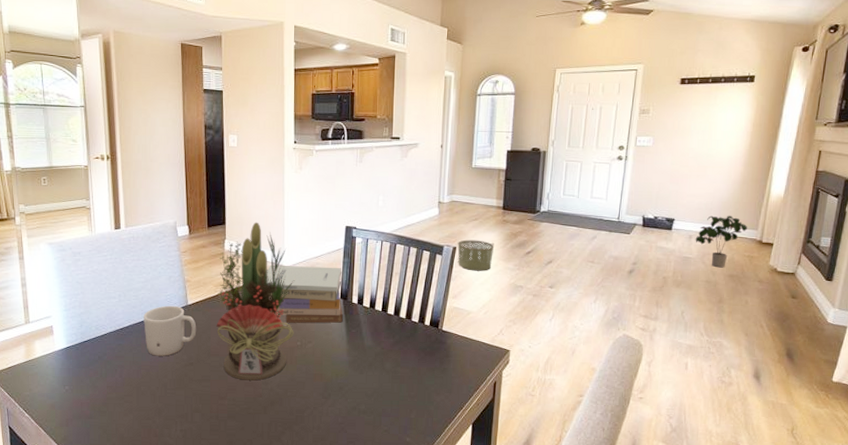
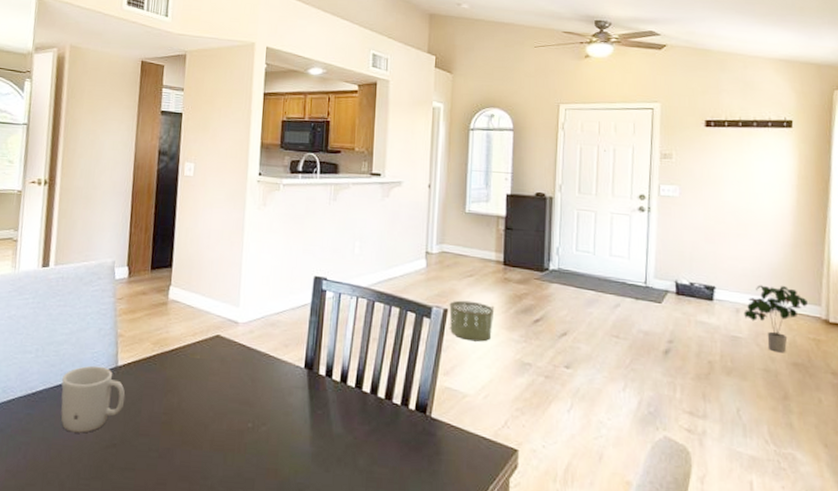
flower arrangement: present [216,222,295,381] -> none [149,266,250,473]
books: present [267,265,343,323] -> none [216,321,308,401]

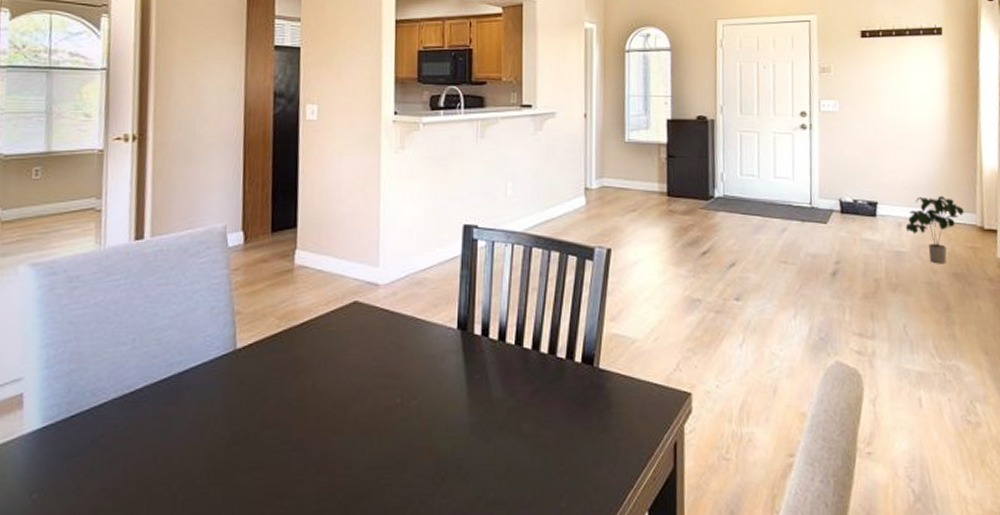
mug: present [60,365,126,433] -> none [167,351,248,434]
basket: present [449,300,495,342] -> none [613,238,661,281]

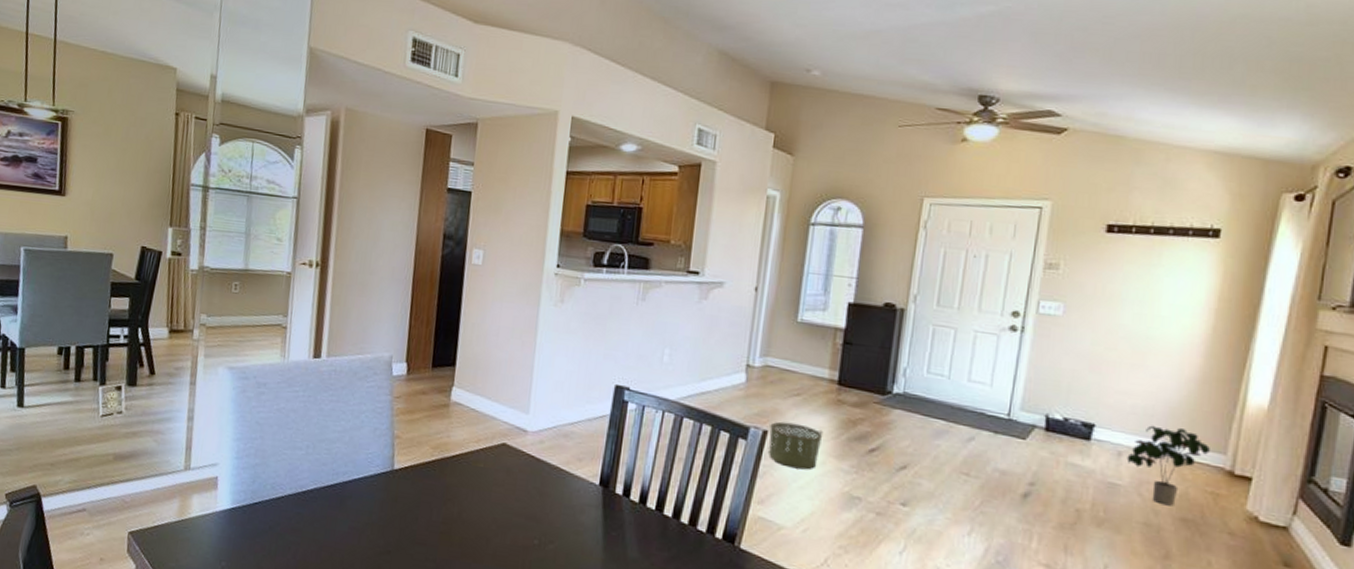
basket: none [613,238,661,281] -> present [768,421,824,470]

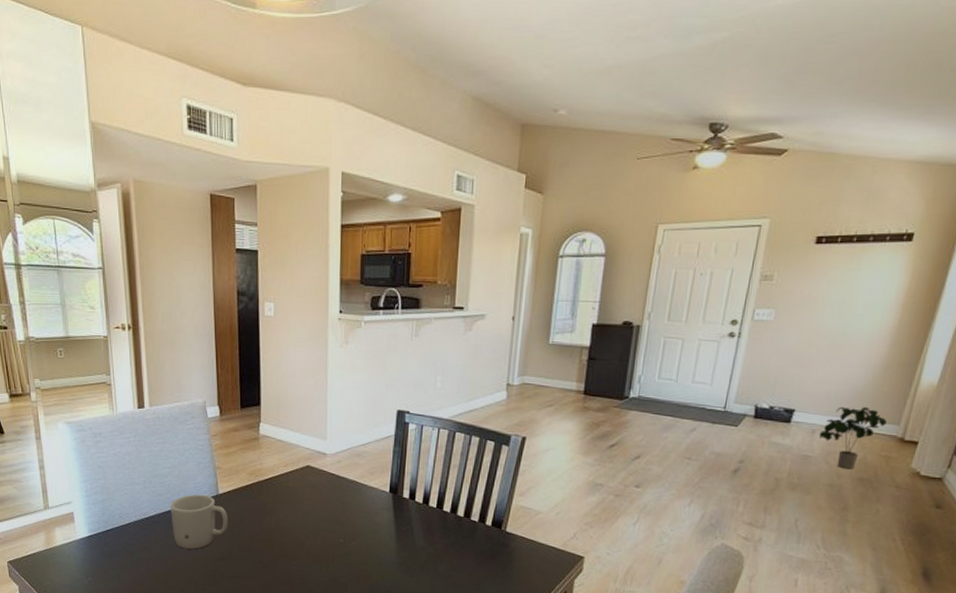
mug: none [332,467,402,537] -> present [170,494,228,550]
basket: present [768,421,824,470] -> none [527,429,572,466]

